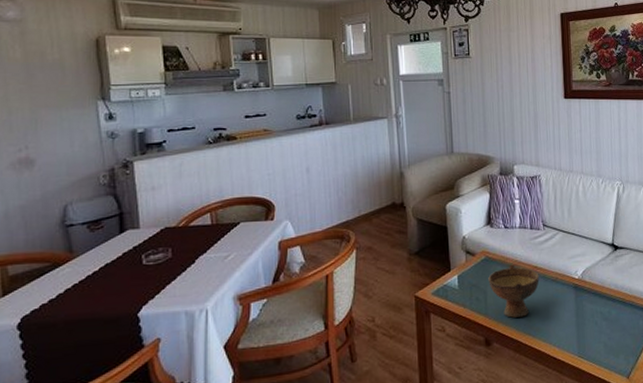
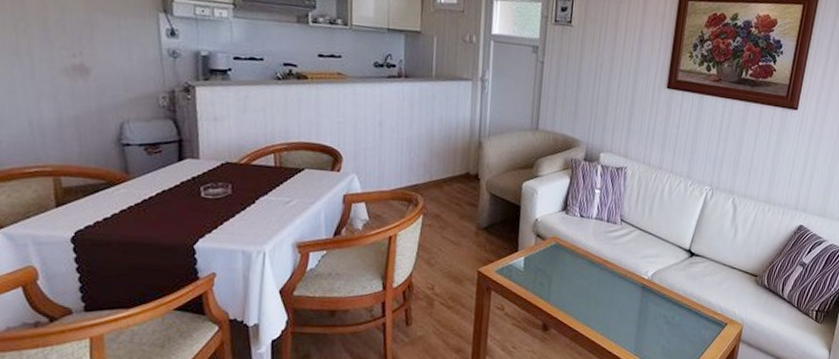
bowl: present [488,264,540,319] -> none [555,254,608,309]

